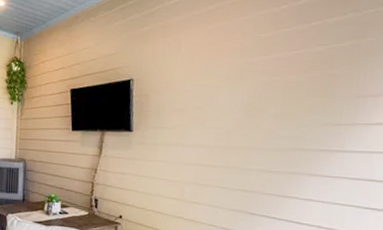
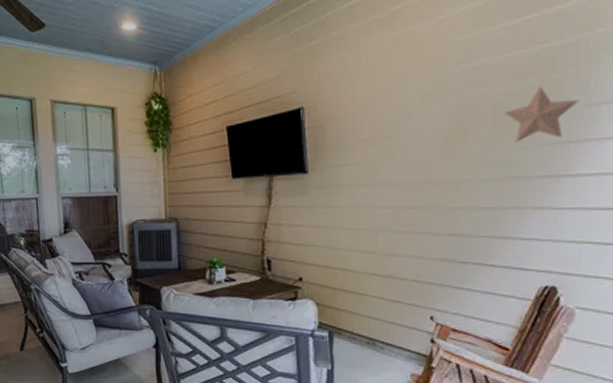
decorative star: none [291,79,350,121] -> present [503,87,579,142]

